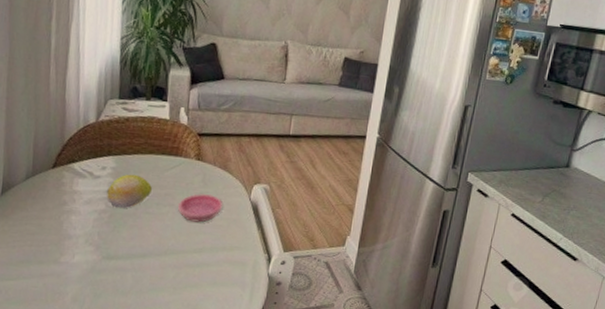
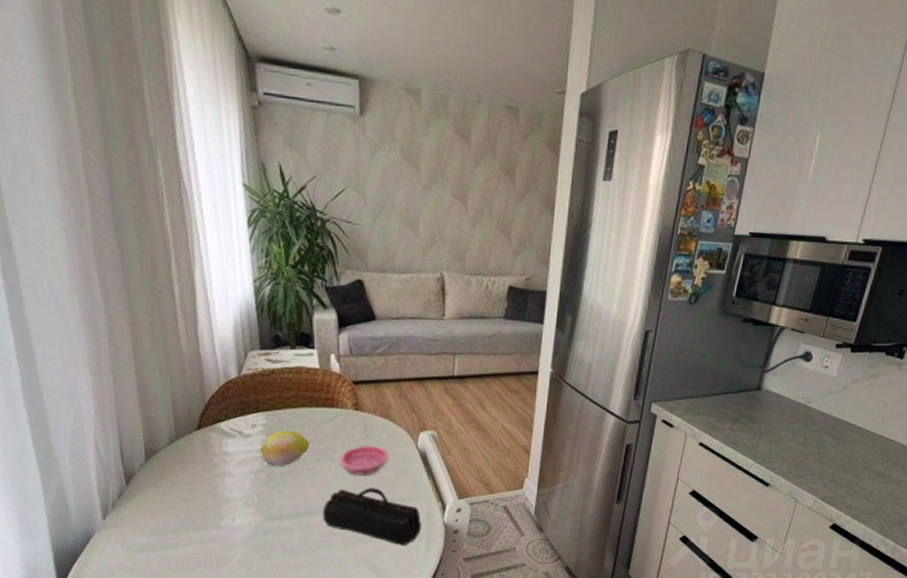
pencil case: none [155,233,248,294] -> present [322,488,422,545]

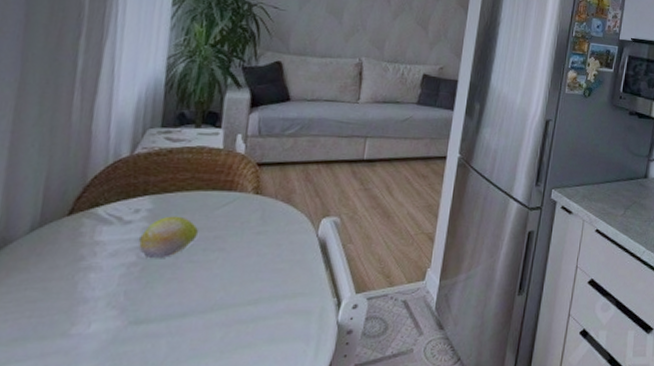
pencil case: present [322,488,422,545] -> none [198,282,313,351]
saucer: present [340,444,389,476] -> none [230,232,286,268]

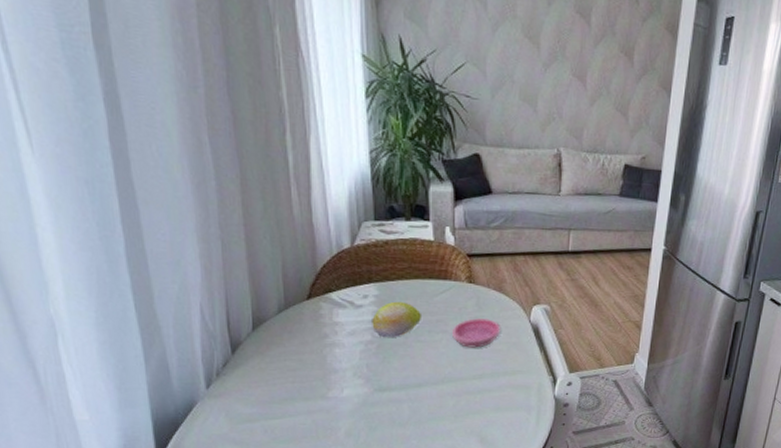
saucer: none [230,232,286,268] -> present [452,317,501,348]

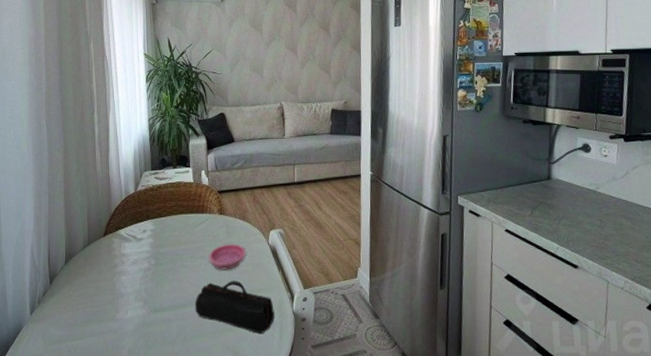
fruit: present [370,301,423,337] -> none [148,233,186,264]
pencil case: none [432,360,533,418] -> present [195,281,275,333]

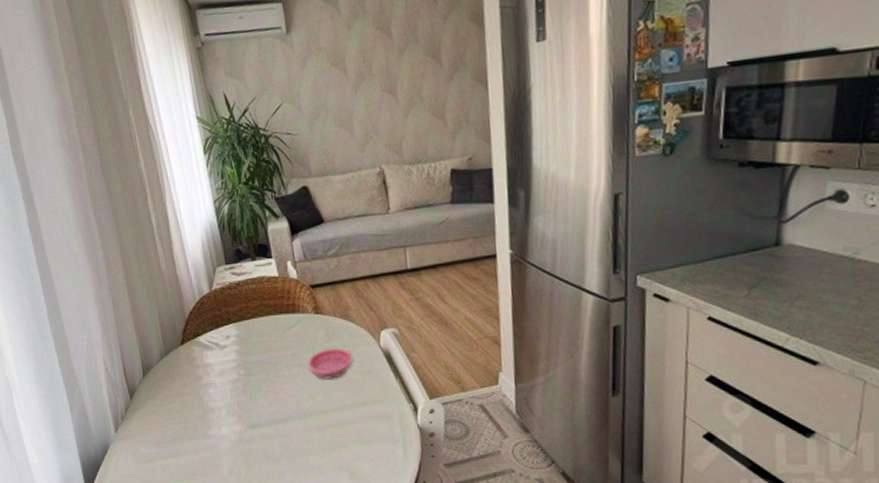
pencil case: present [195,281,275,333] -> none [297,391,396,450]

